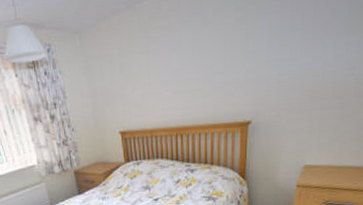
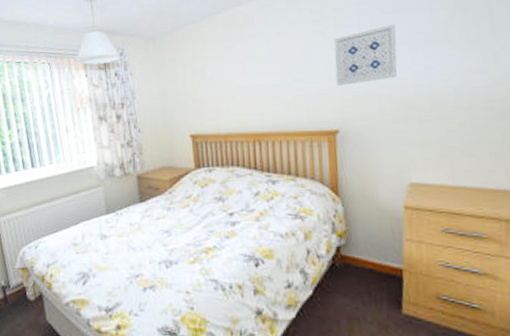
wall art: none [253,8,315,78] -> present [334,23,398,87]

